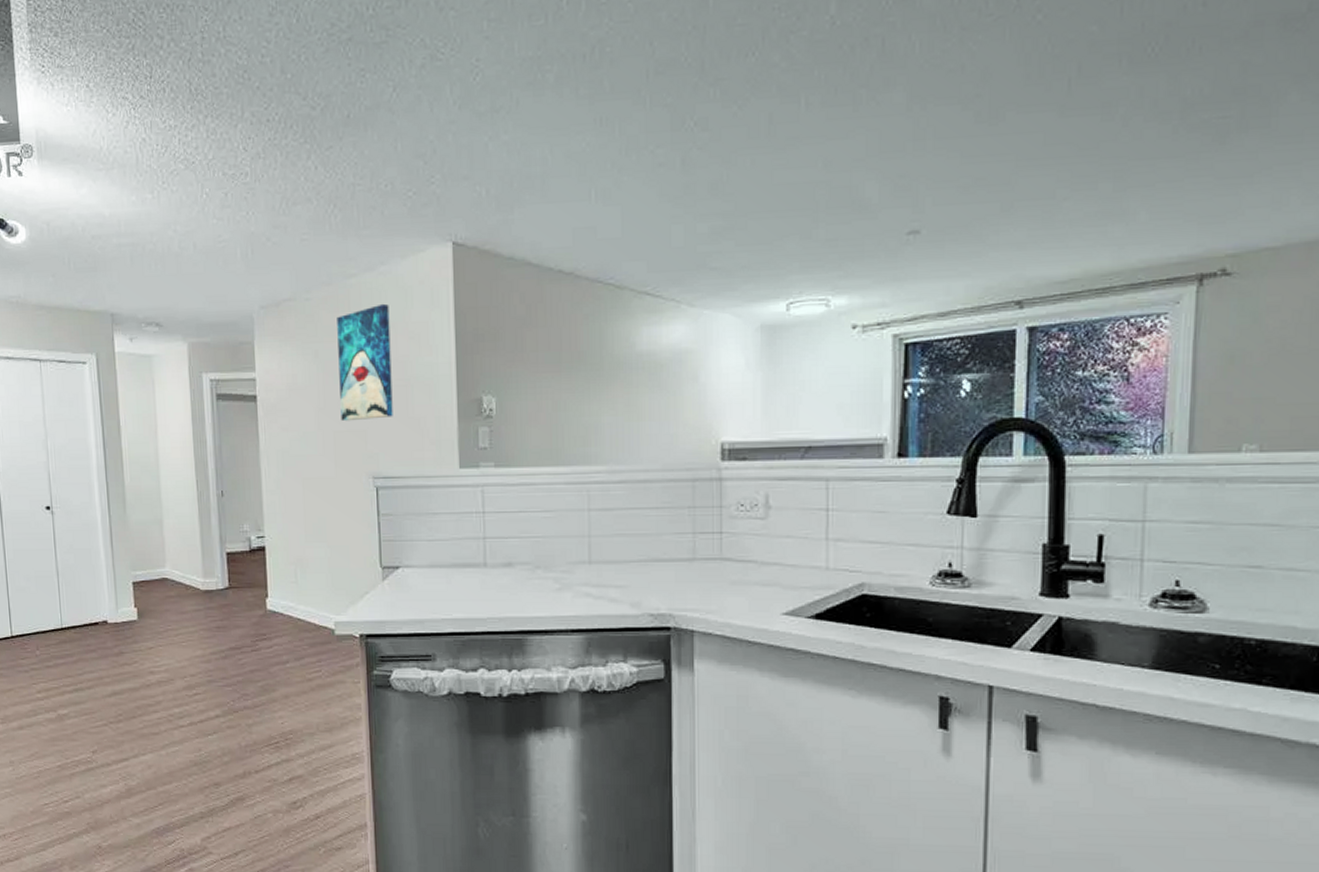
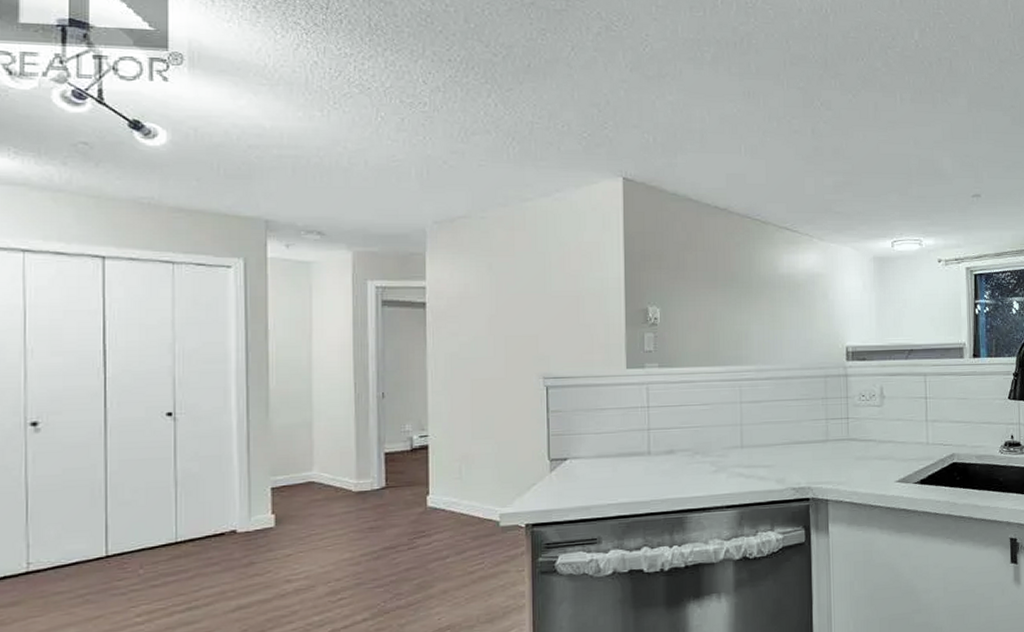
wall art: present [337,303,393,422] -> none [512,225,565,327]

